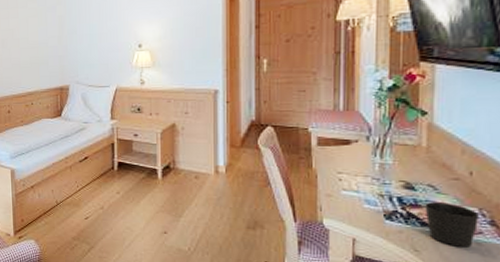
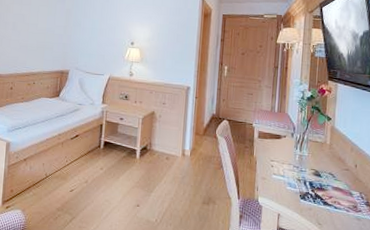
cup: present [425,202,479,248] -> none [326,186,360,222]

